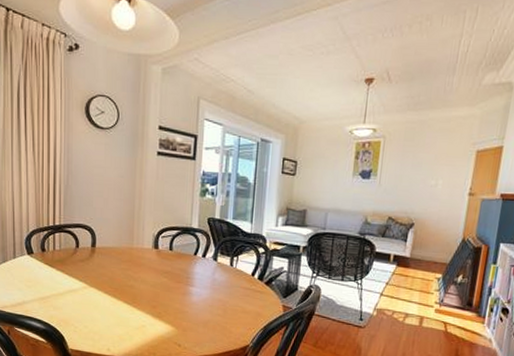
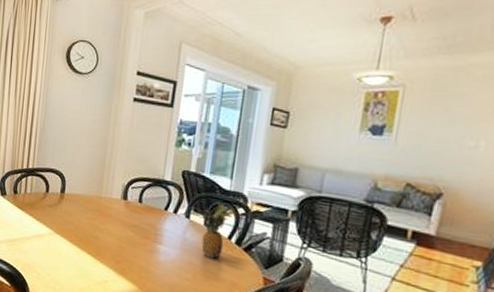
fruit: none [227,244,256,294] -> present [201,202,234,259]

